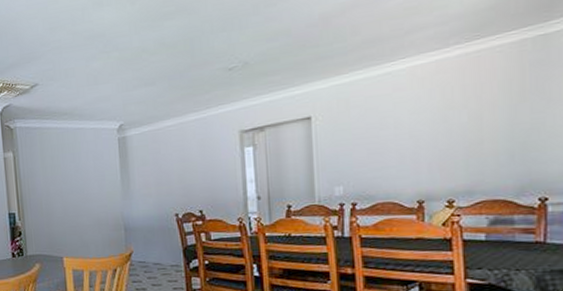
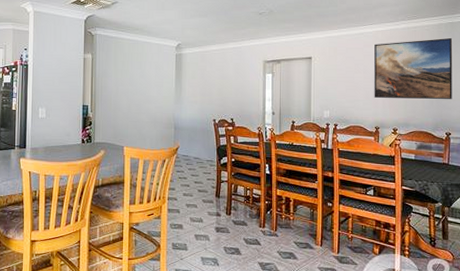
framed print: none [410,57,549,161] -> present [374,37,453,99]

